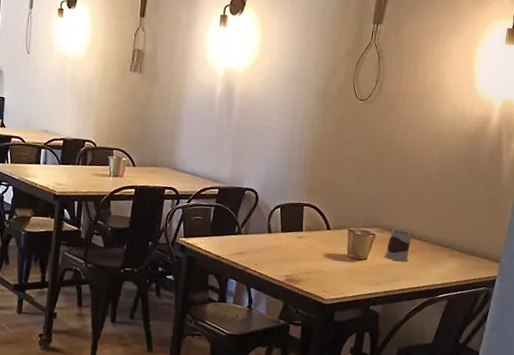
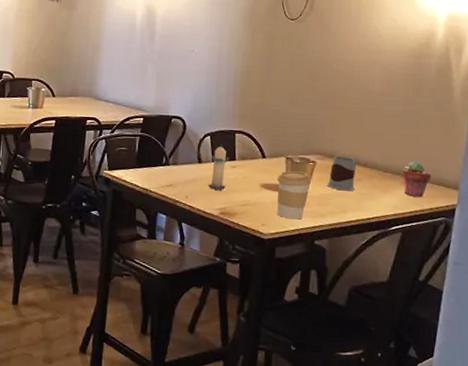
candle: none [276,216,298,259] -> present [208,145,230,190]
coffee cup: none [338,242,370,287] -> present [276,170,311,220]
potted succulent: none [451,236,478,269] -> present [402,161,432,198]

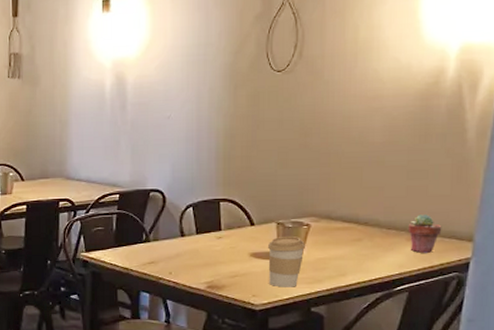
candle: present [208,145,230,190] -> none [192,215,216,263]
mug: present [327,156,357,191] -> none [323,216,356,253]

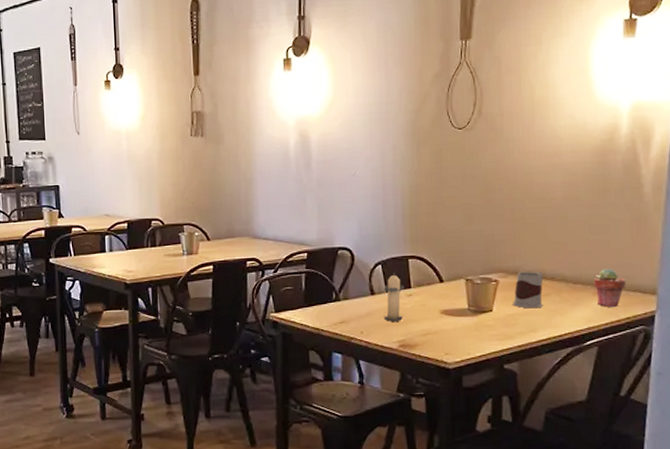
candle: none [192,215,216,263] -> present [383,273,405,322]
coffee cup: present [267,235,305,288] -> none [457,292,495,345]
mug: none [323,216,356,253] -> present [513,271,543,309]

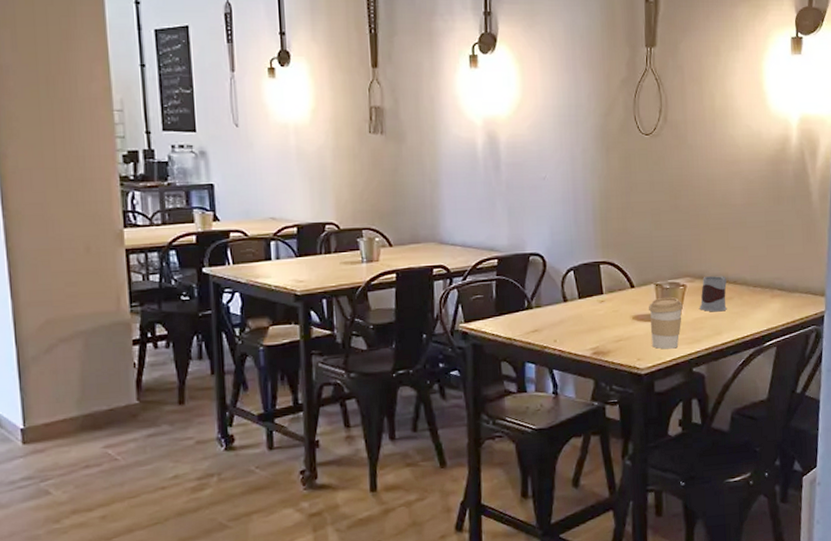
candle: present [383,273,405,322] -> none [576,279,598,329]
coffee cup: none [457,292,495,345] -> present [648,296,683,350]
potted succulent: present [593,268,626,308] -> none [771,272,799,310]

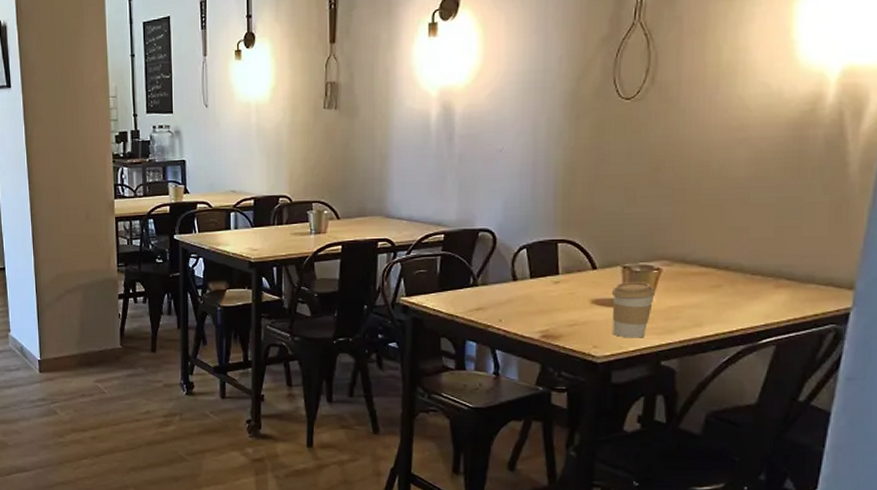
mug: present [699,276,727,312] -> none [676,260,715,301]

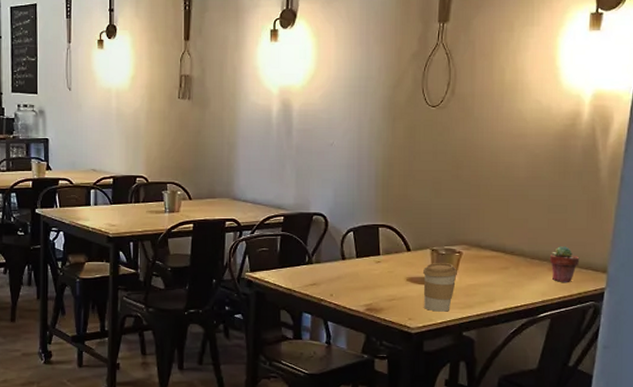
potted succulent: none [776,259,817,303] -> present [549,246,580,283]

